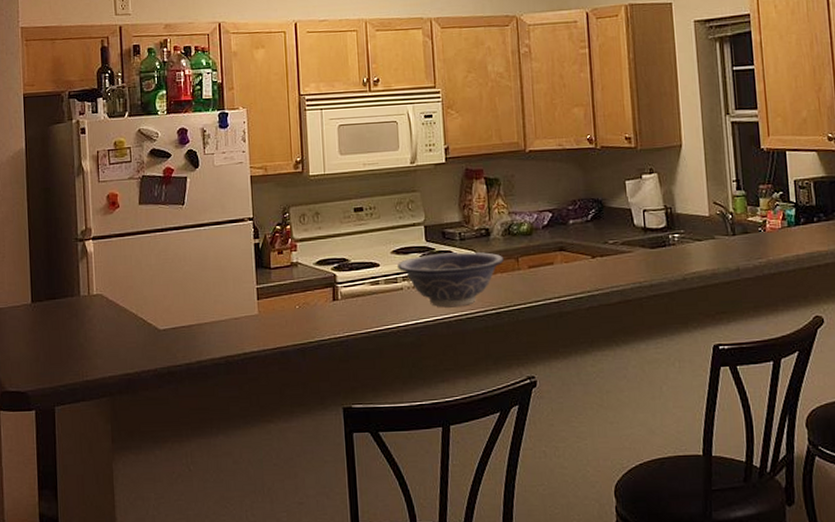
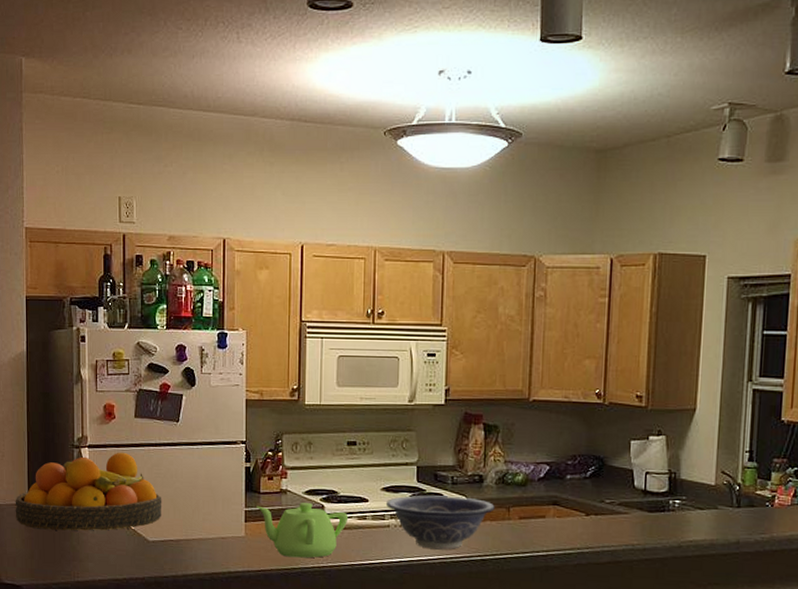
fruit bowl: none [17,240,172,330] -> present [15,452,162,531]
teapot: none [268,274,361,331] -> present [256,503,349,558]

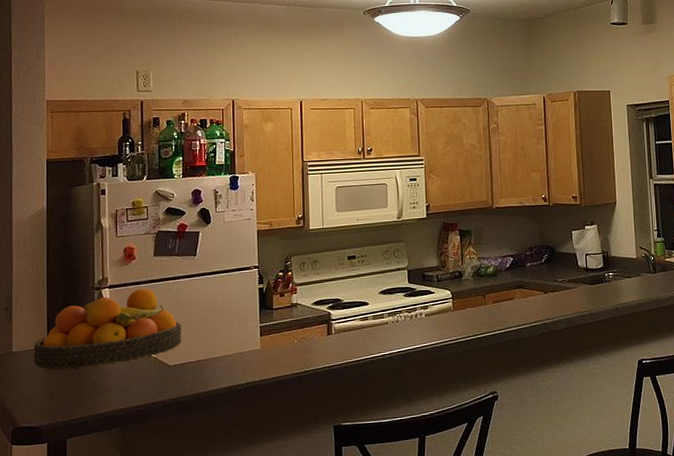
teapot: present [256,503,349,558] -> none [270,312,353,362]
decorative bowl: present [385,495,495,550] -> none [383,290,473,338]

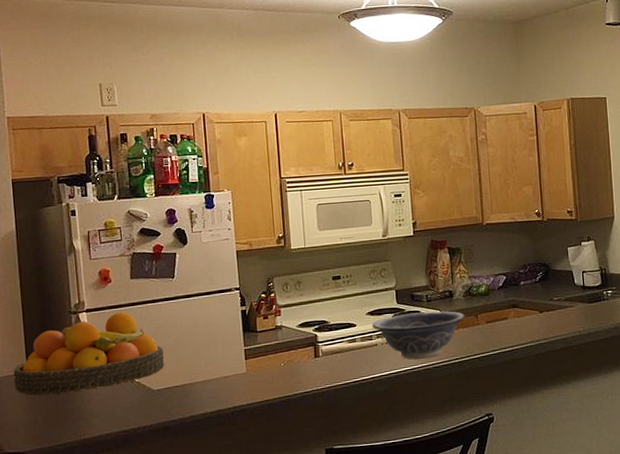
decorative bowl: none [383,290,473,338] -> present [371,311,465,359]

